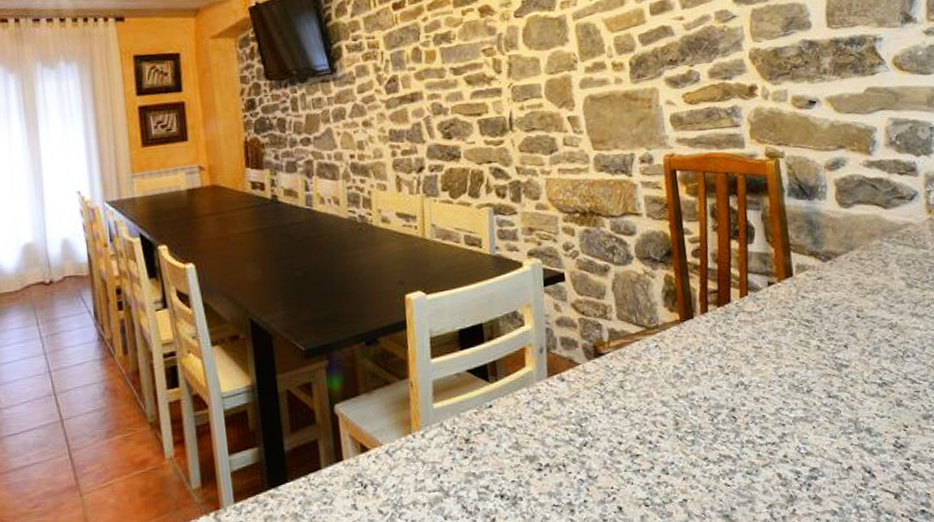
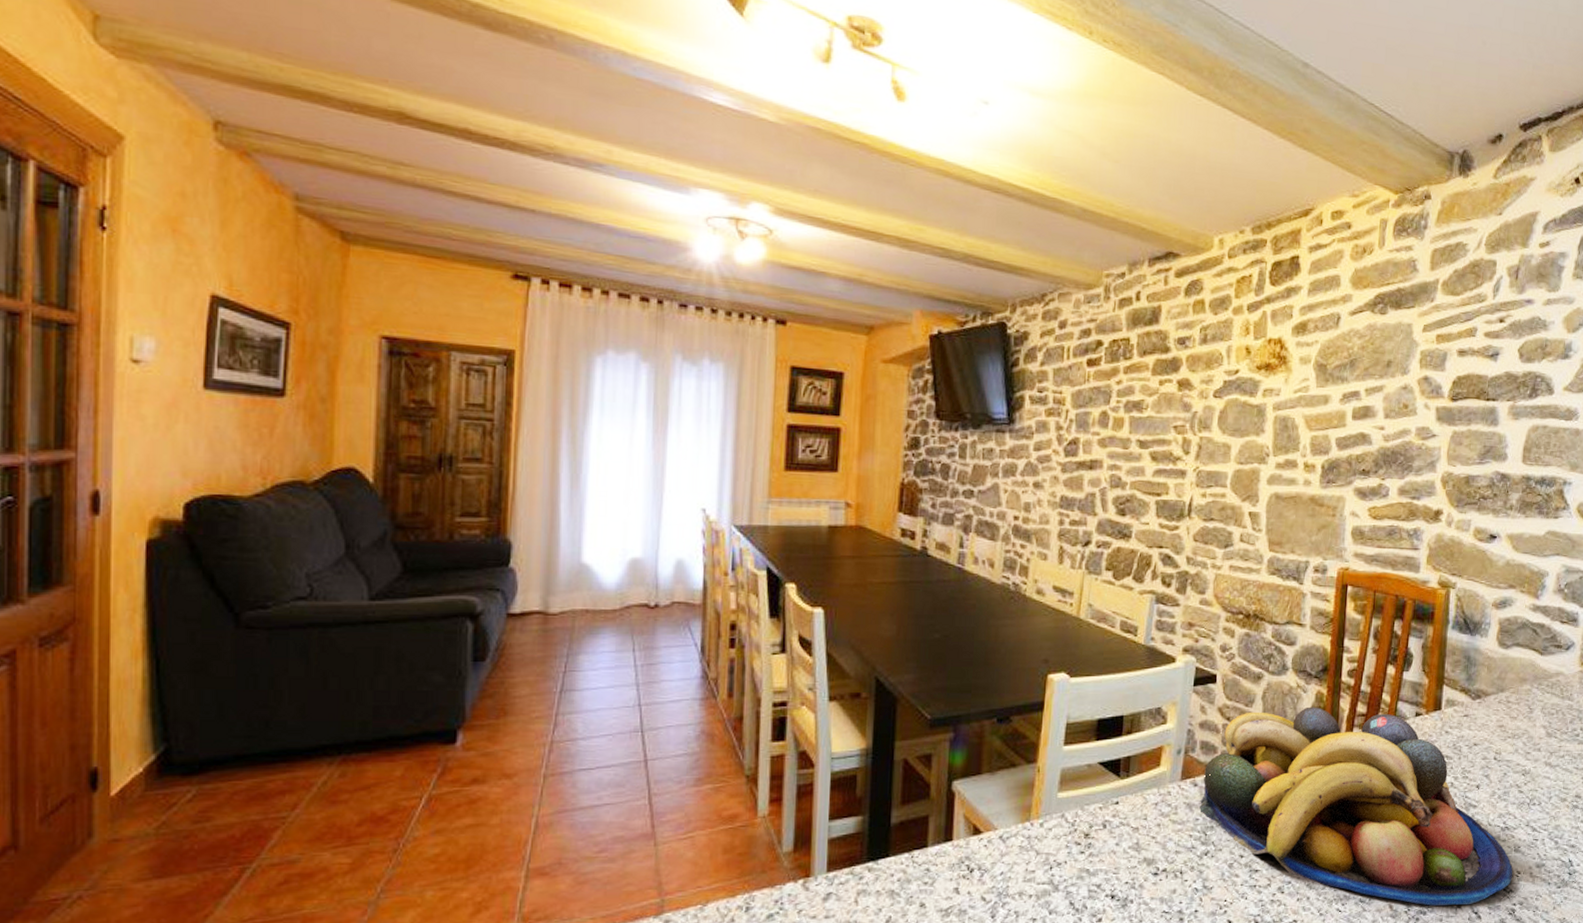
fruit bowl: none [569,287,901,470] -> present [1199,706,1513,906]

